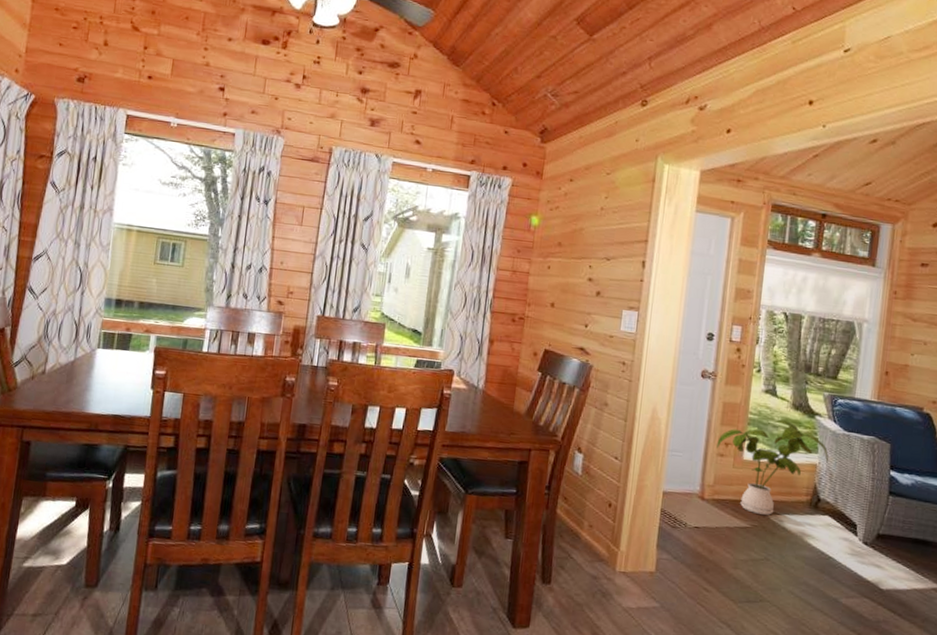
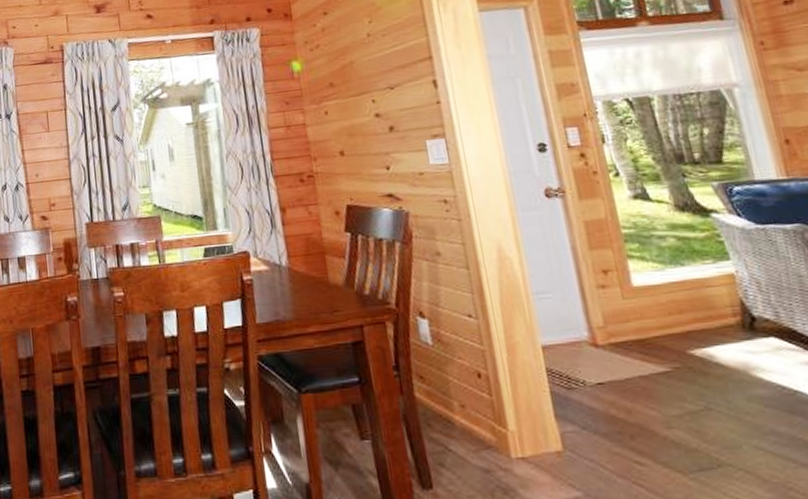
house plant: present [716,419,828,515] -> none [591,226,747,352]

